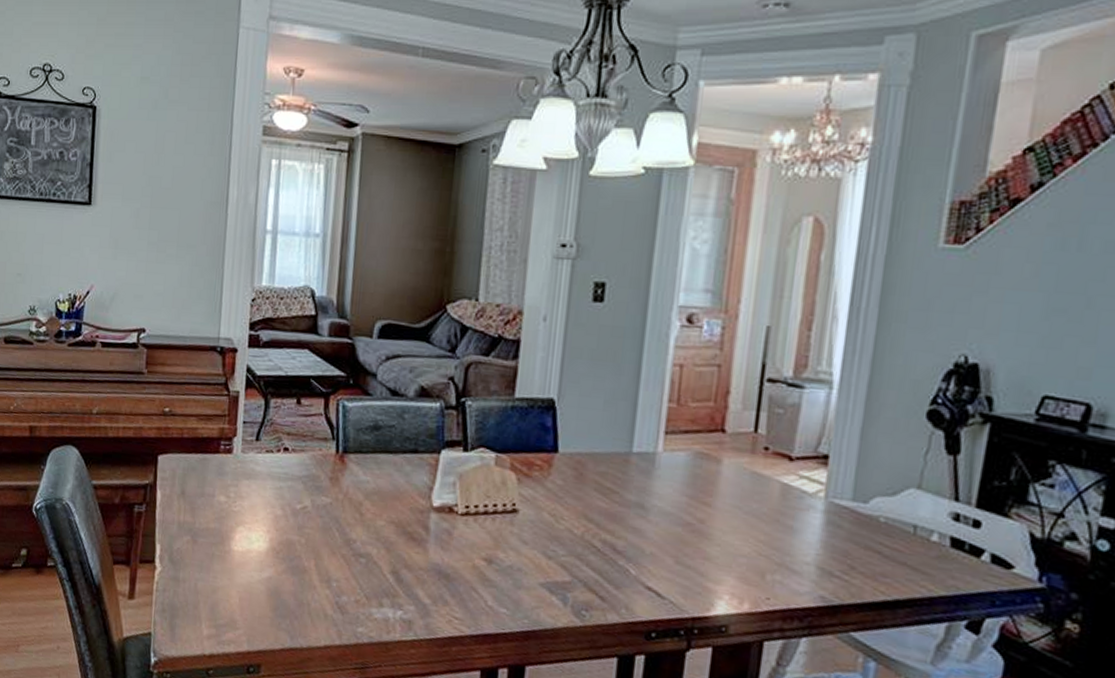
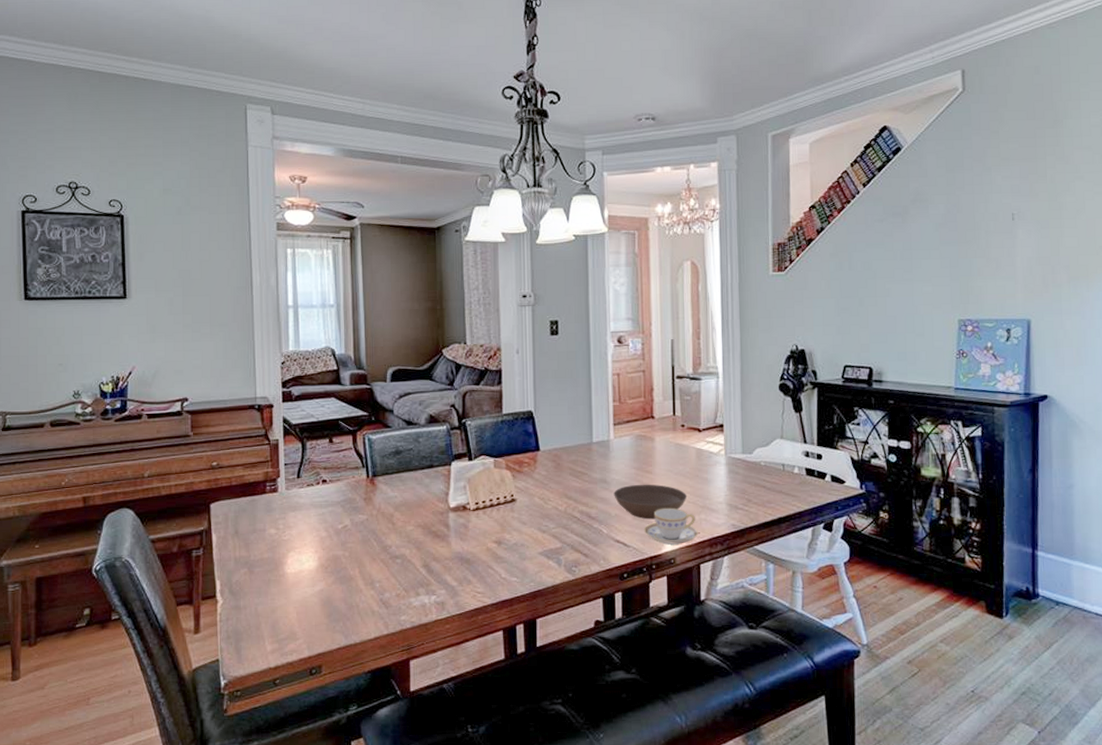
bowl: none [652,517,759,569] -> present [614,484,688,520]
teacup: none [688,556,767,610] -> present [643,507,698,545]

